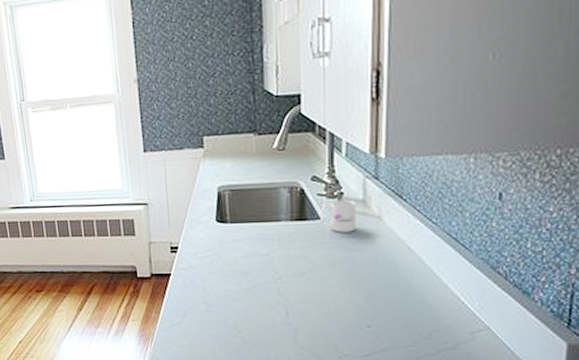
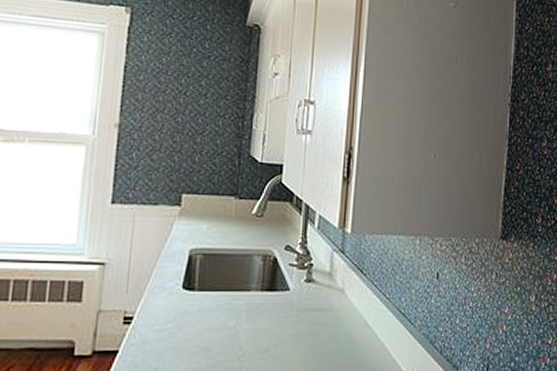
mug: present [320,200,357,233] -> none [289,271,324,305]

